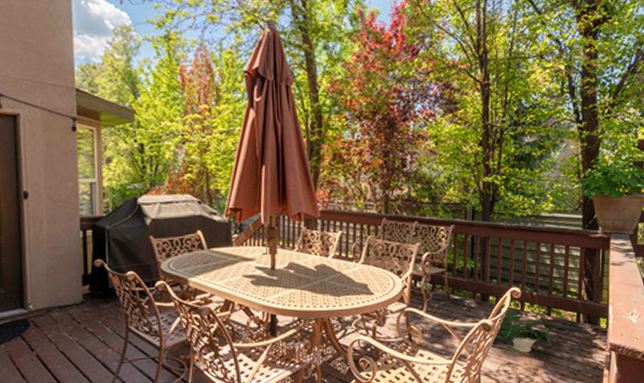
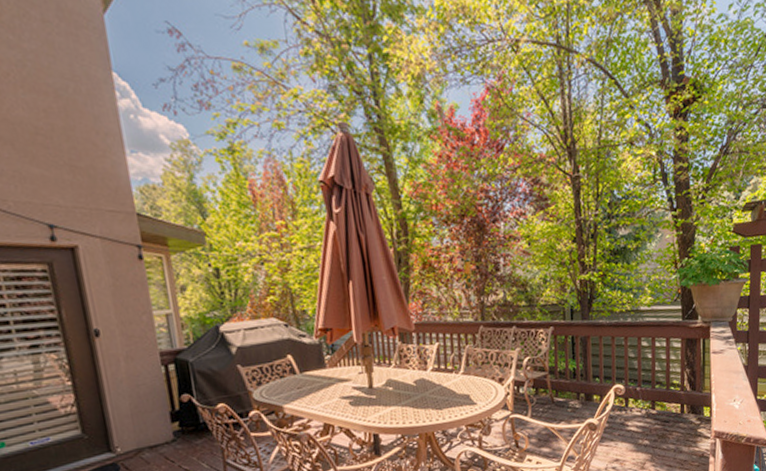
potted plant: present [484,310,553,353] -> none [589,407,659,449]

